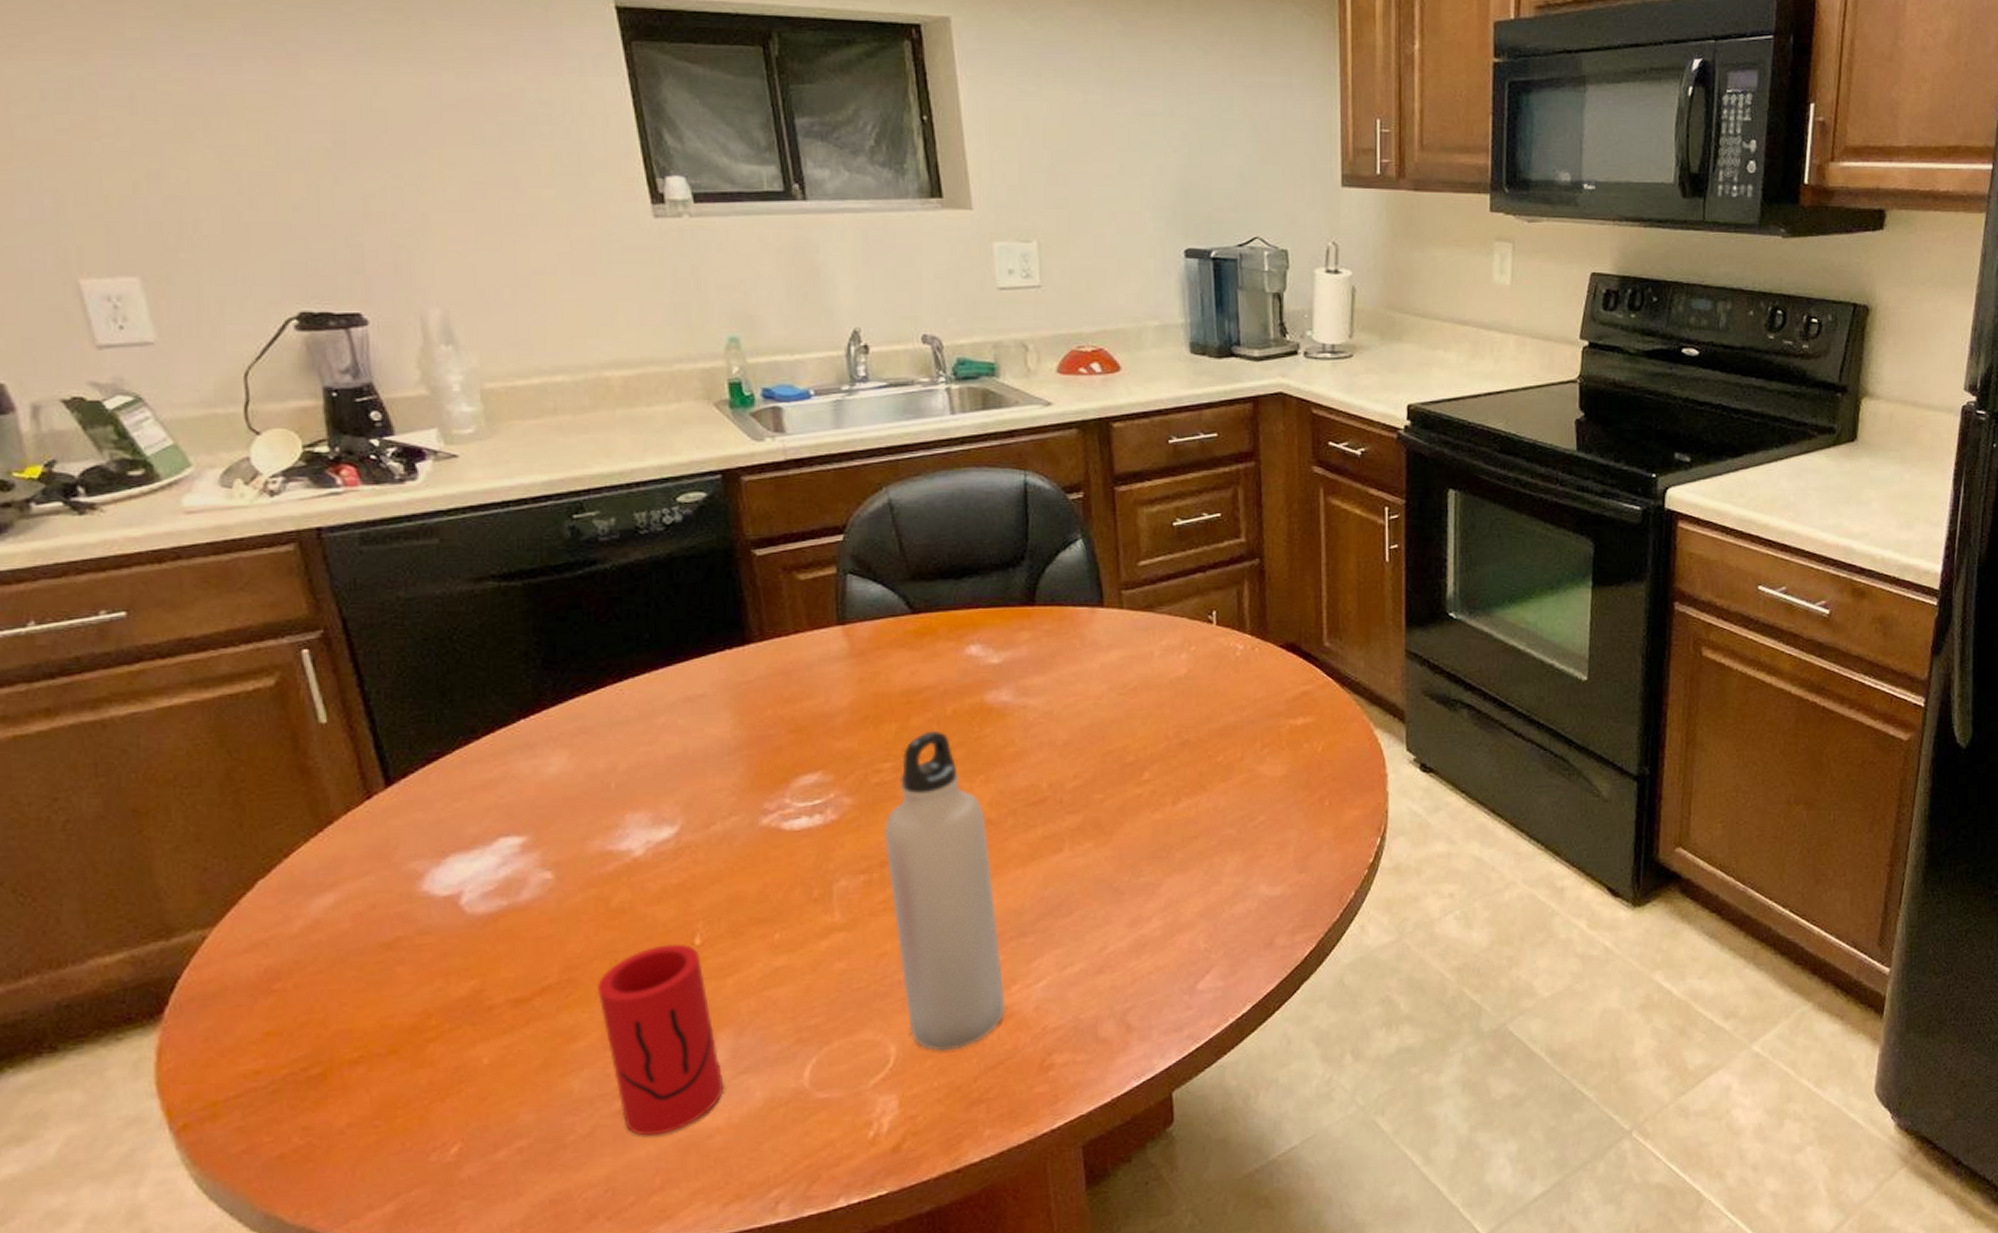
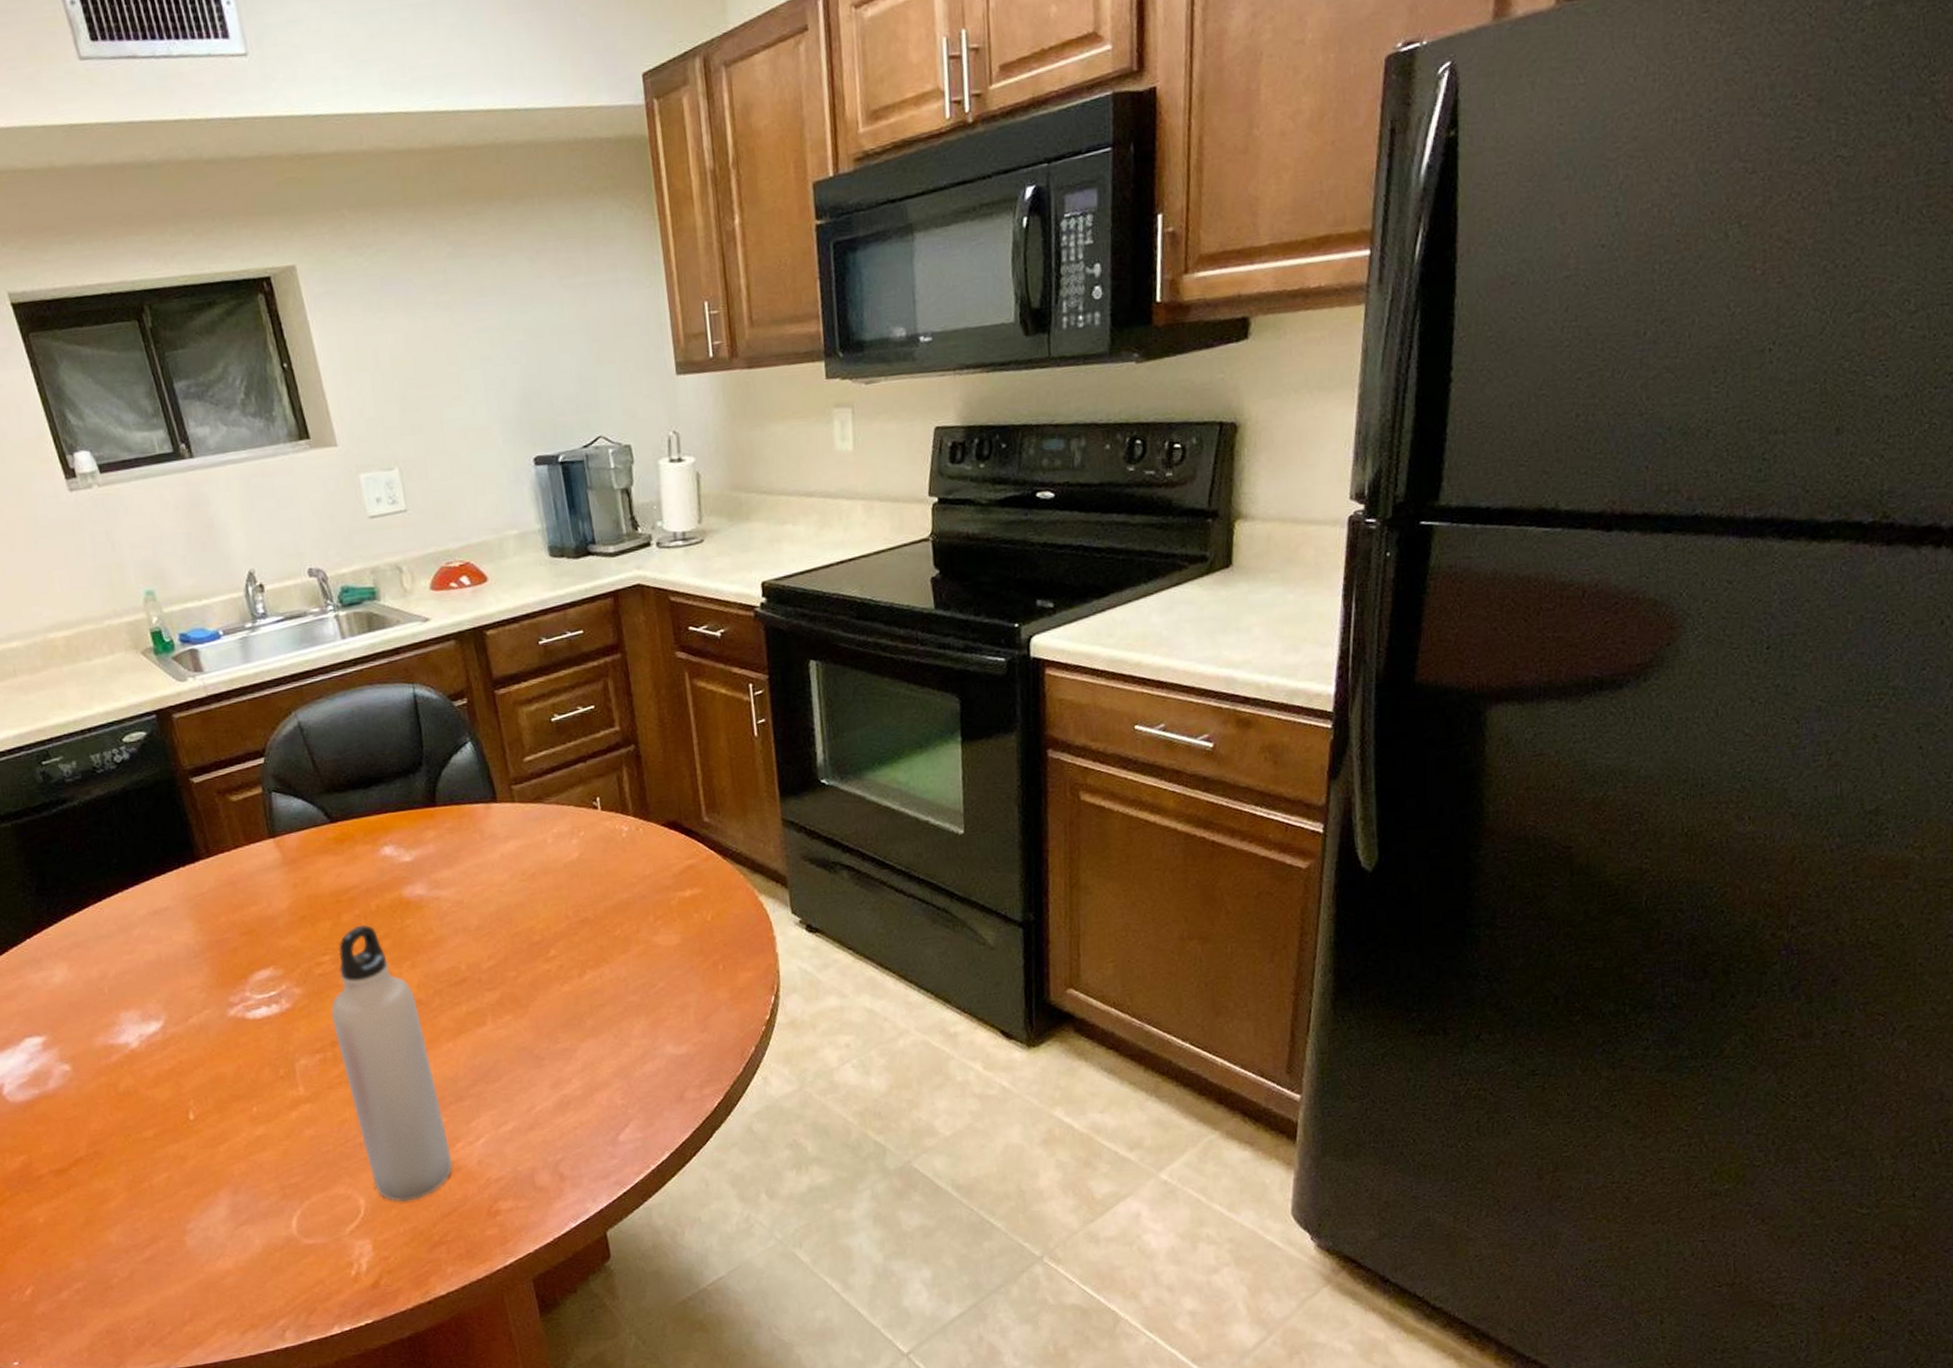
cup: present [598,944,724,1136] -> none [118,1119,229,1278]

